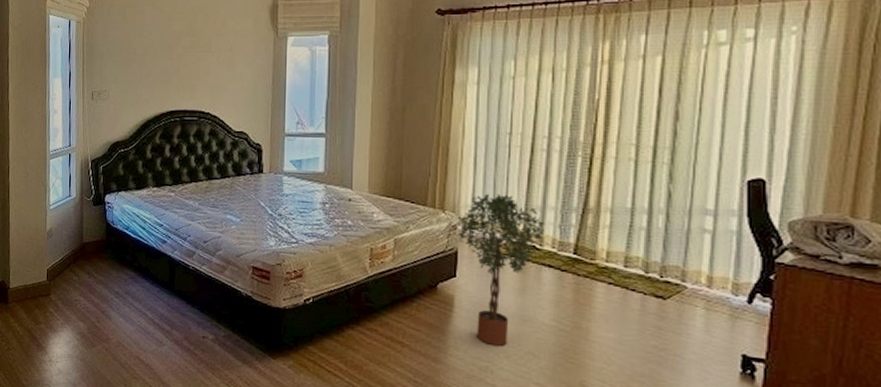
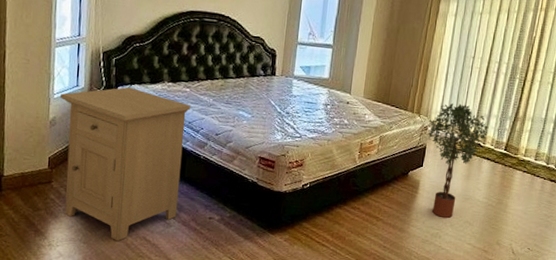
nightstand: none [55,194,176,360] -> present [60,87,190,242]

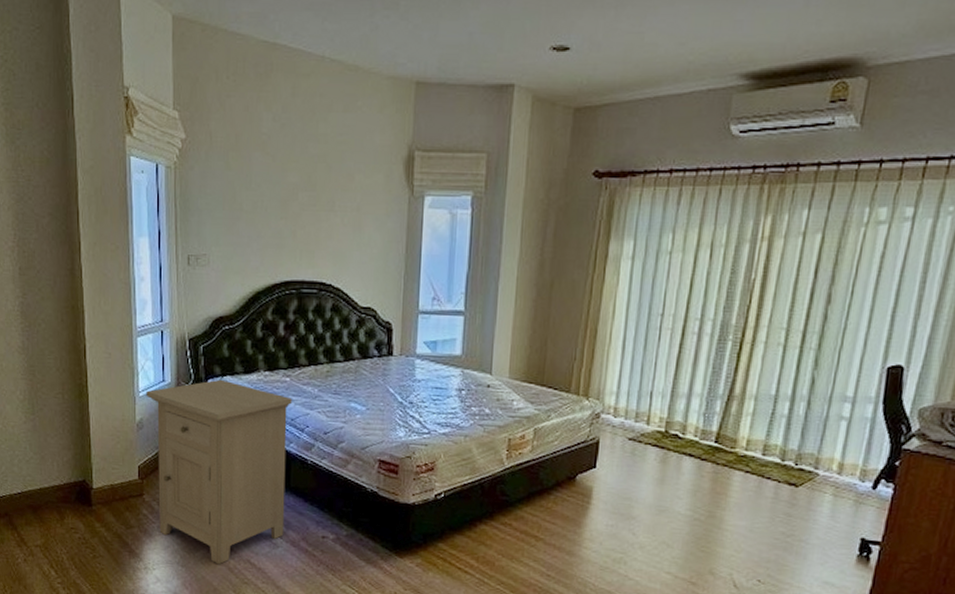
potted tree: present [428,103,489,218] -> none [601,379,690,538]

